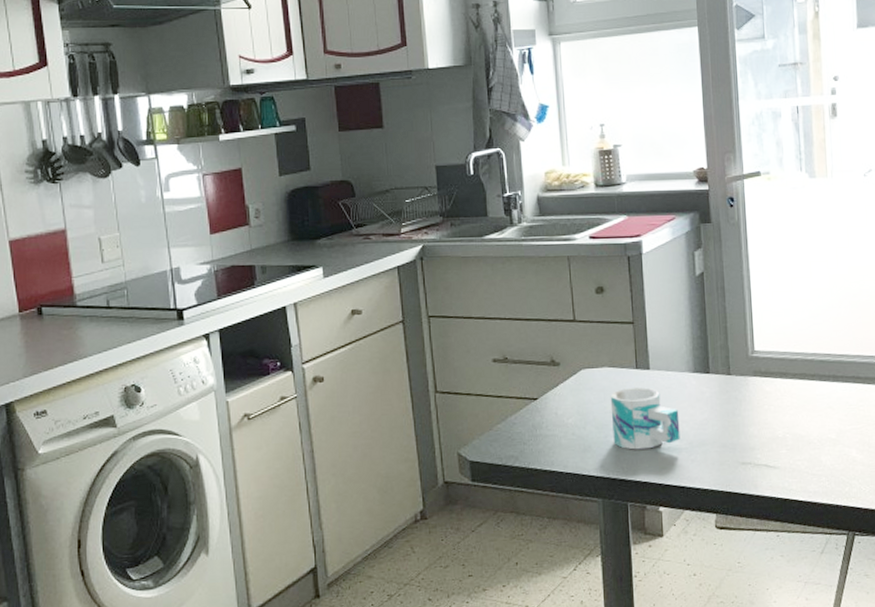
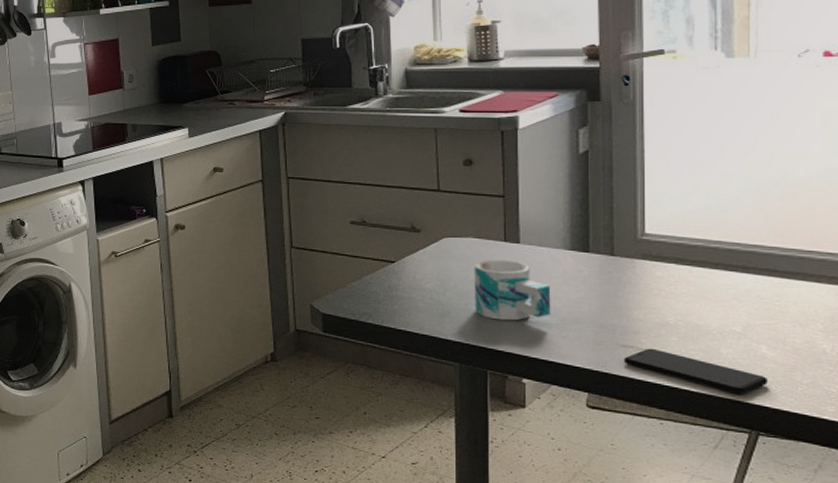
smartphone: none [744,462,859,498] -> present [624,348,768,394]

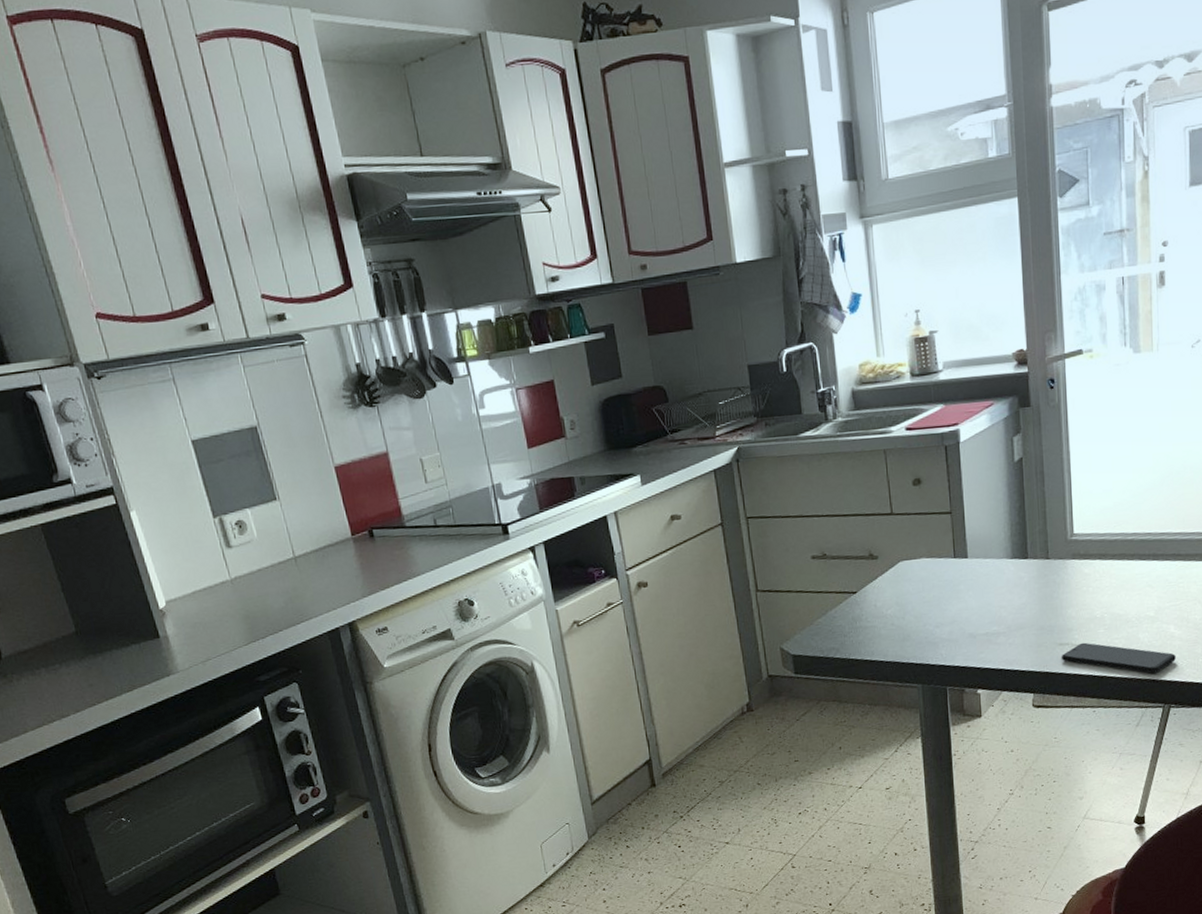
mug: present [474,260,551,321] -> none [928,576,998,637]

